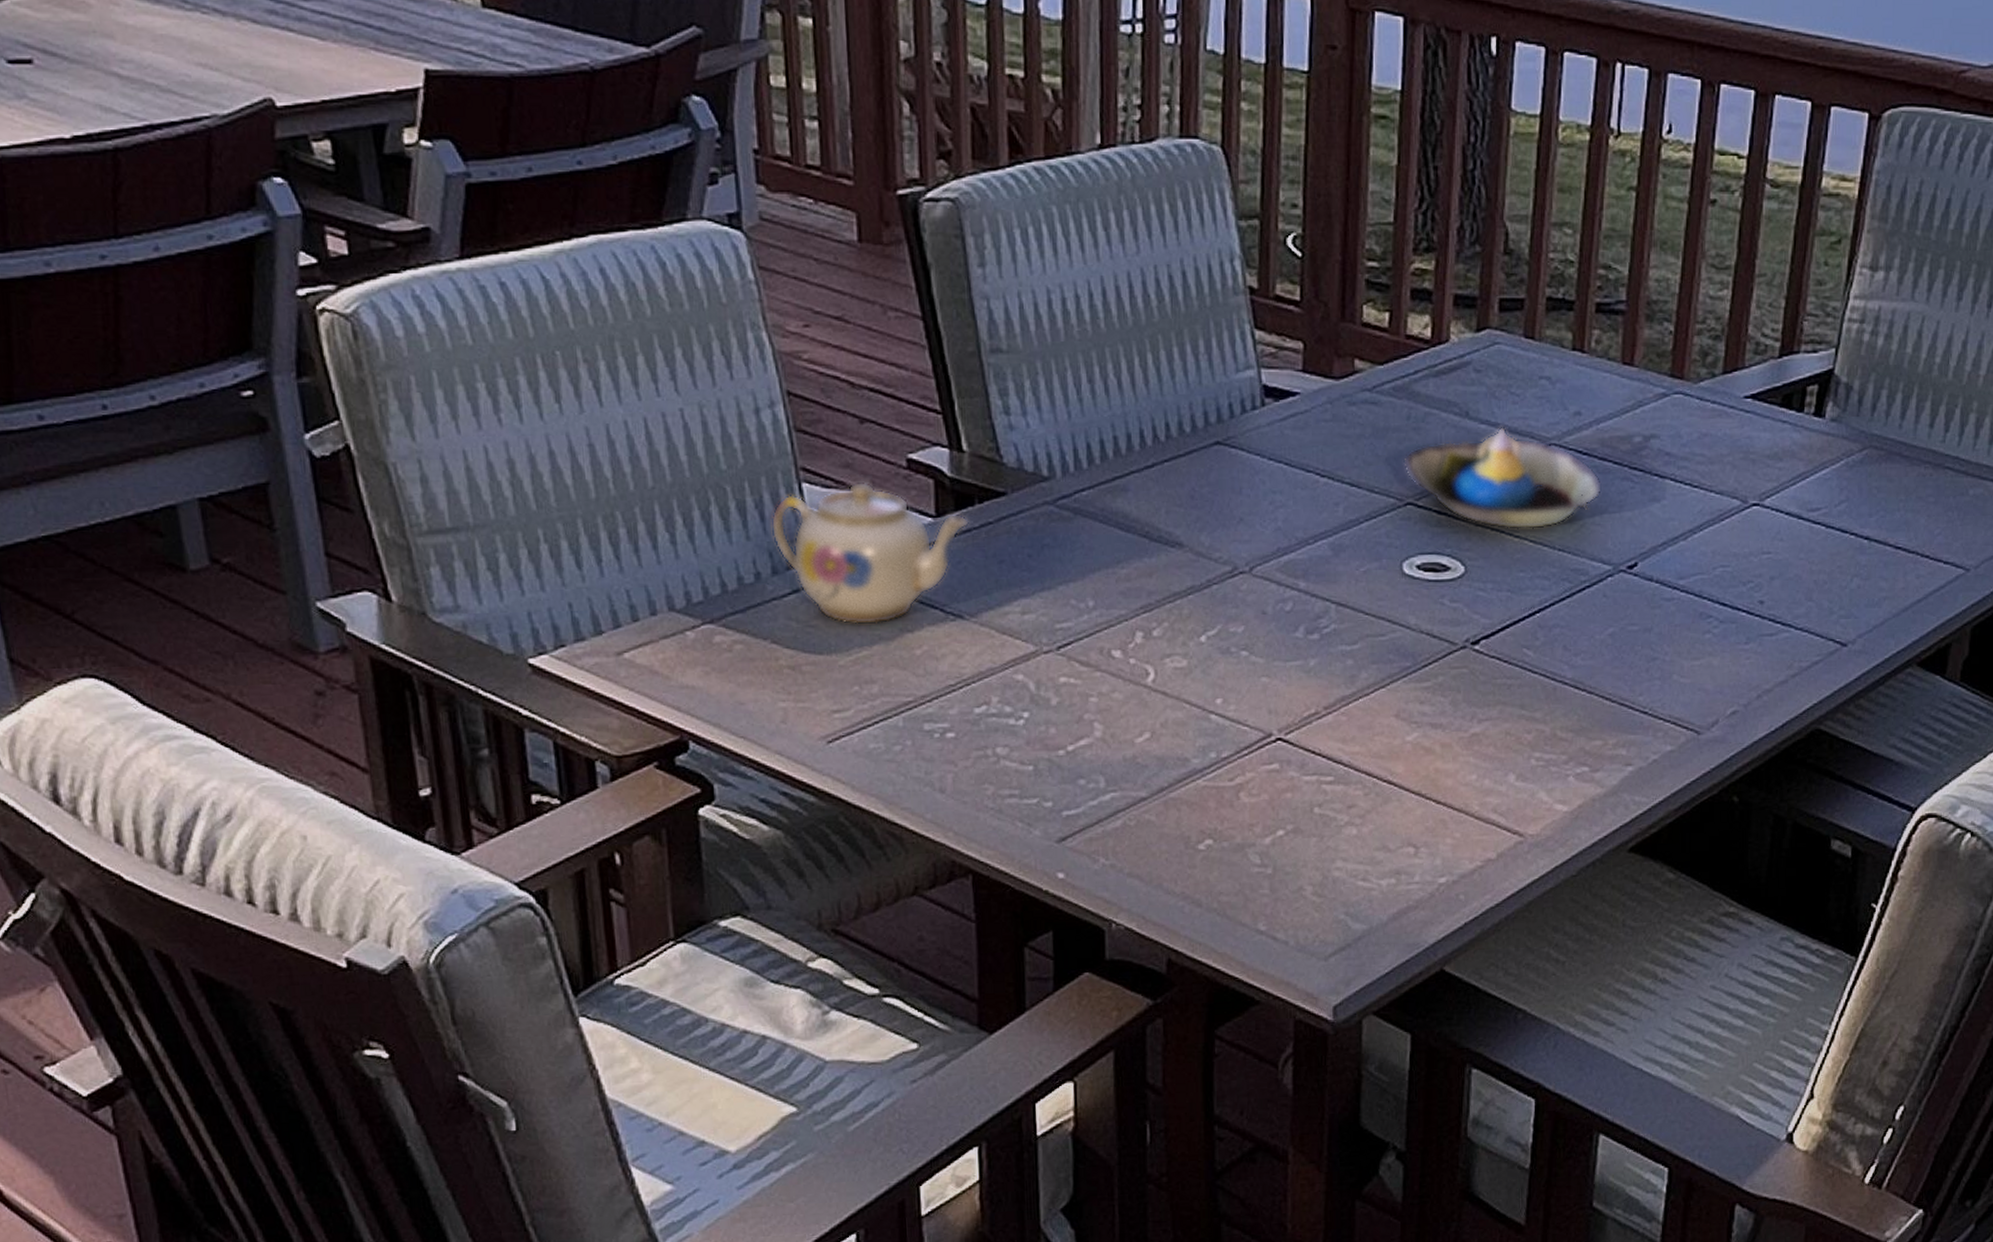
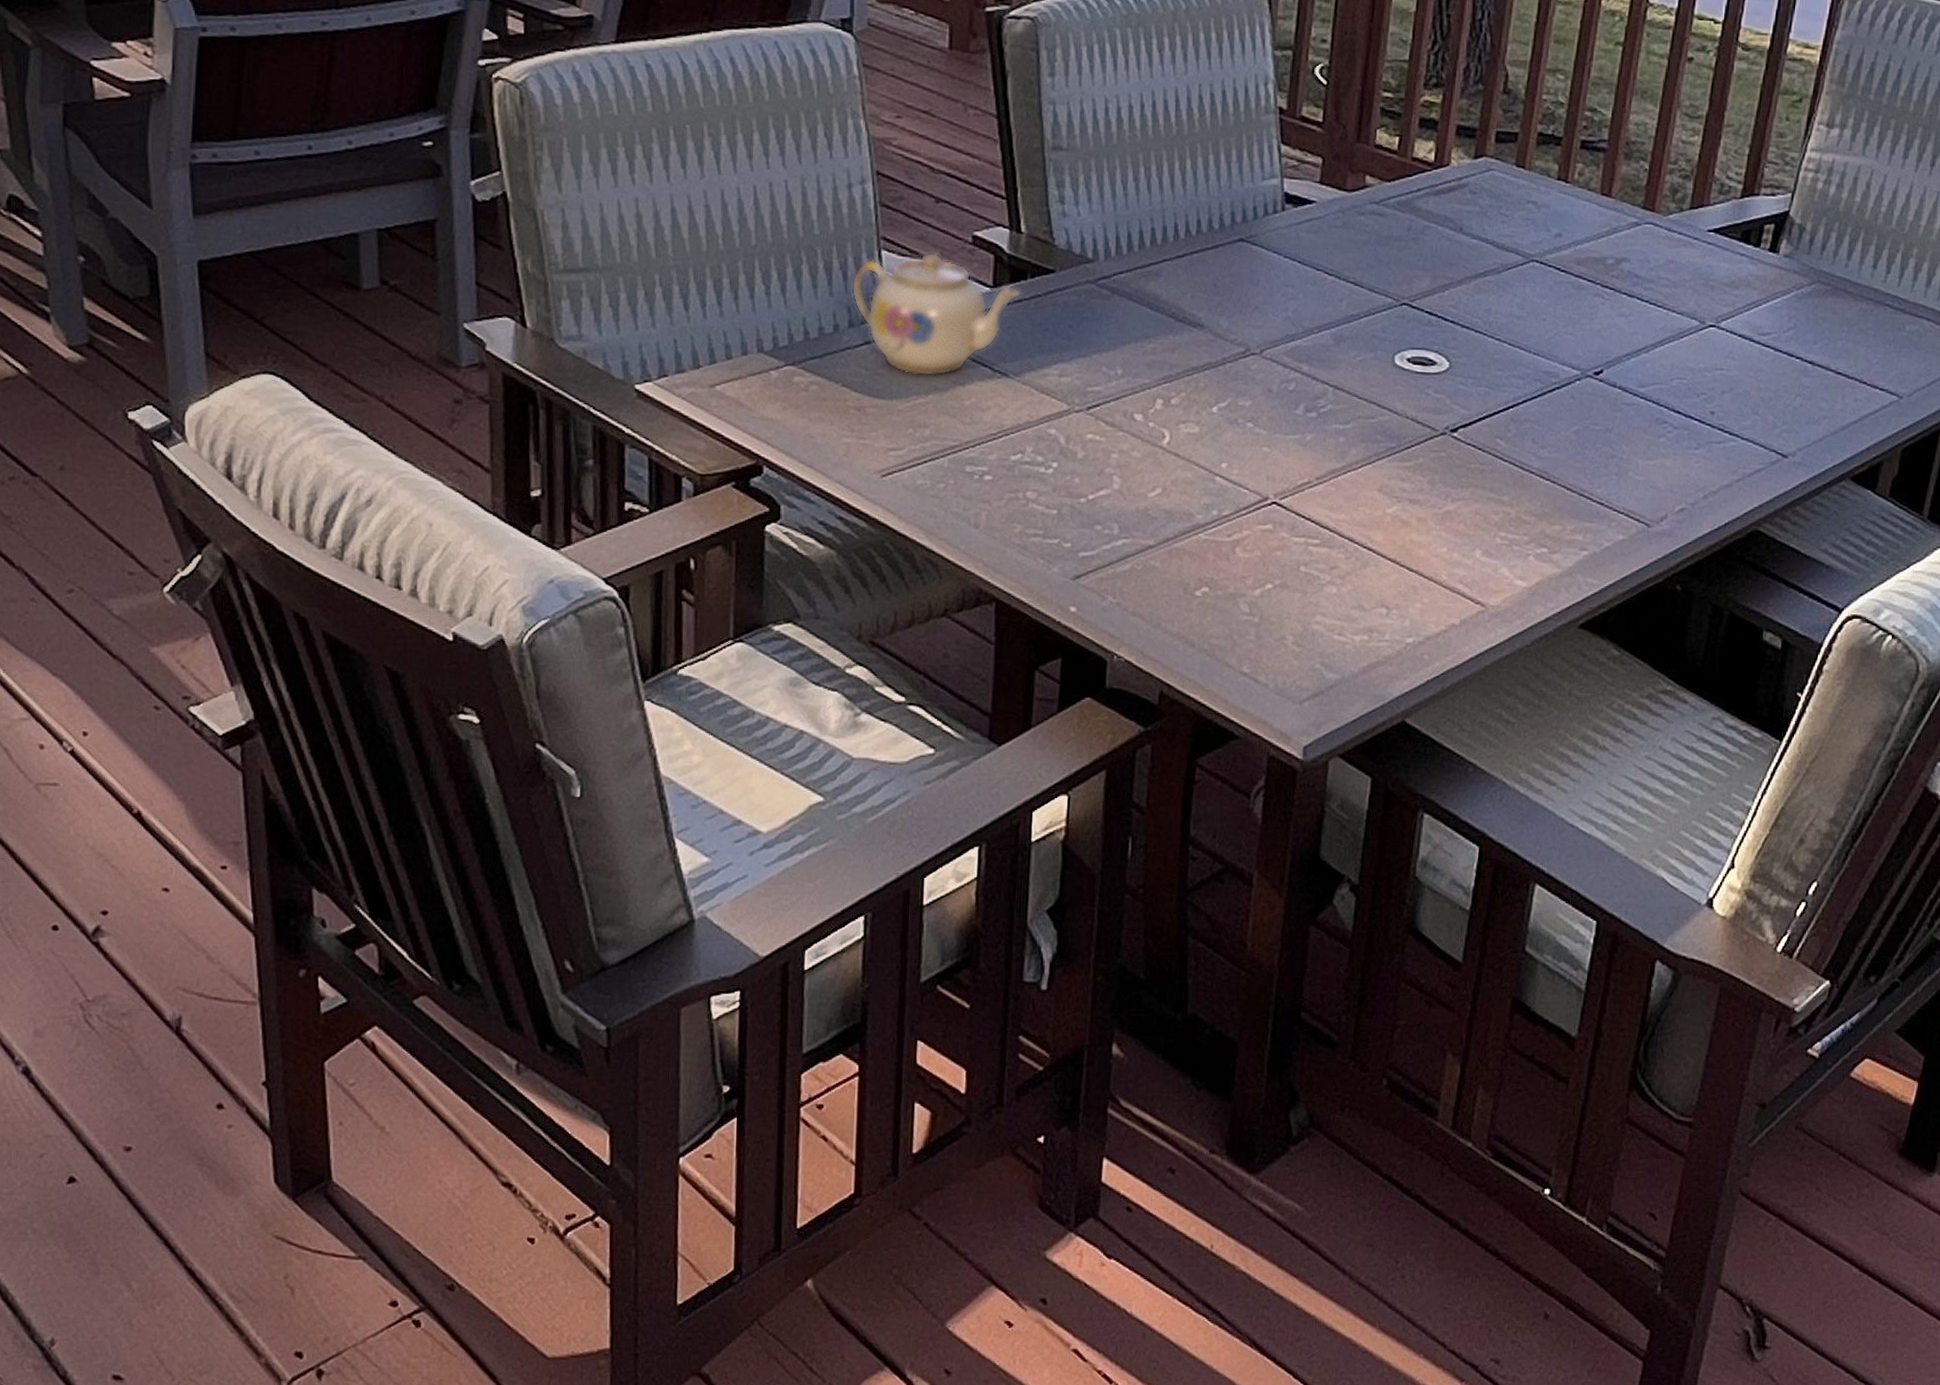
decorative bowl: present [1402,427,1603,530] -> none [1401,242,1577,334]

